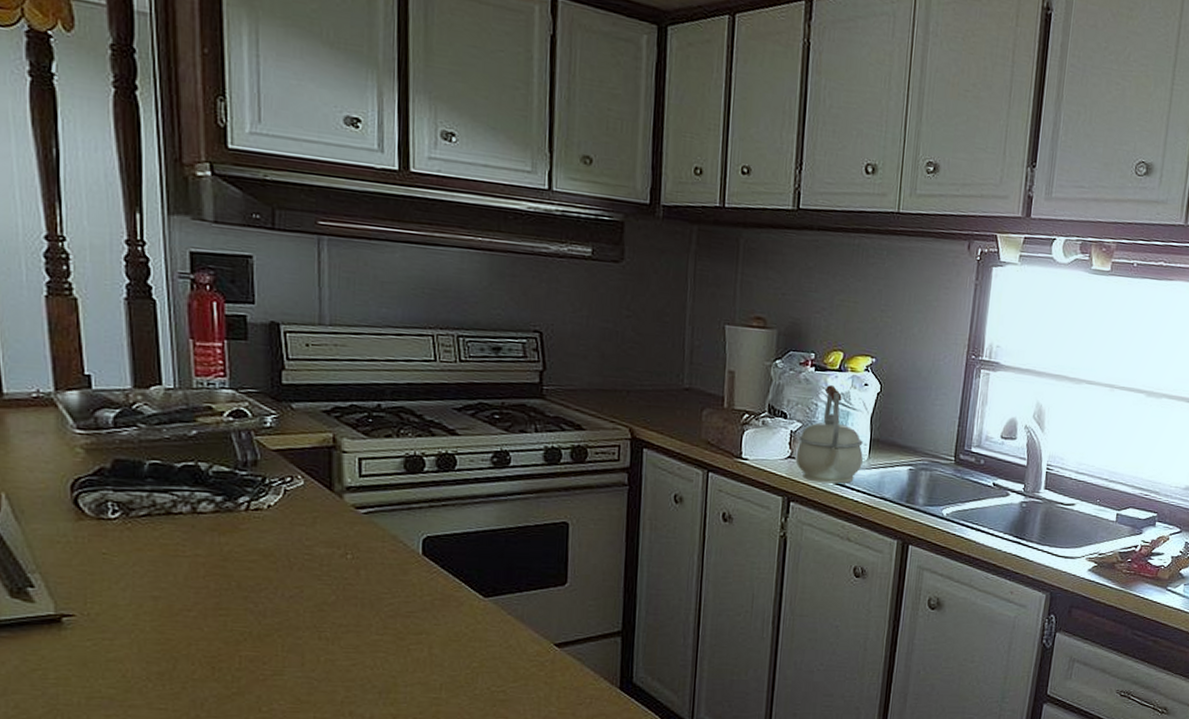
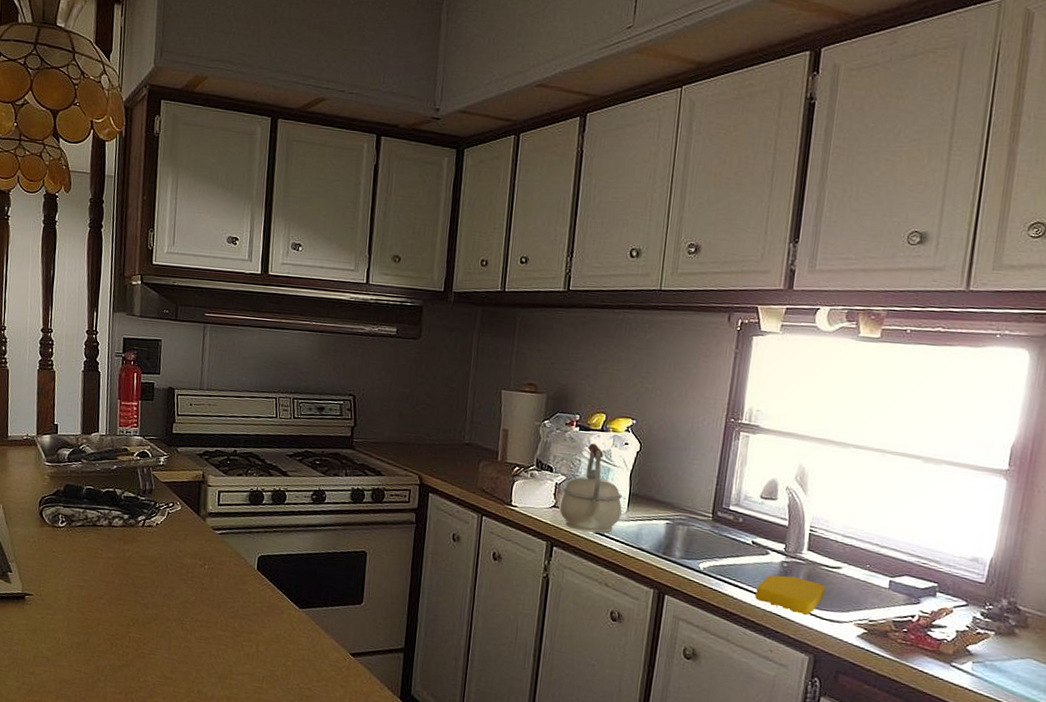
sponge: none [996,516,1061,555] -> present [755,575,826,616]

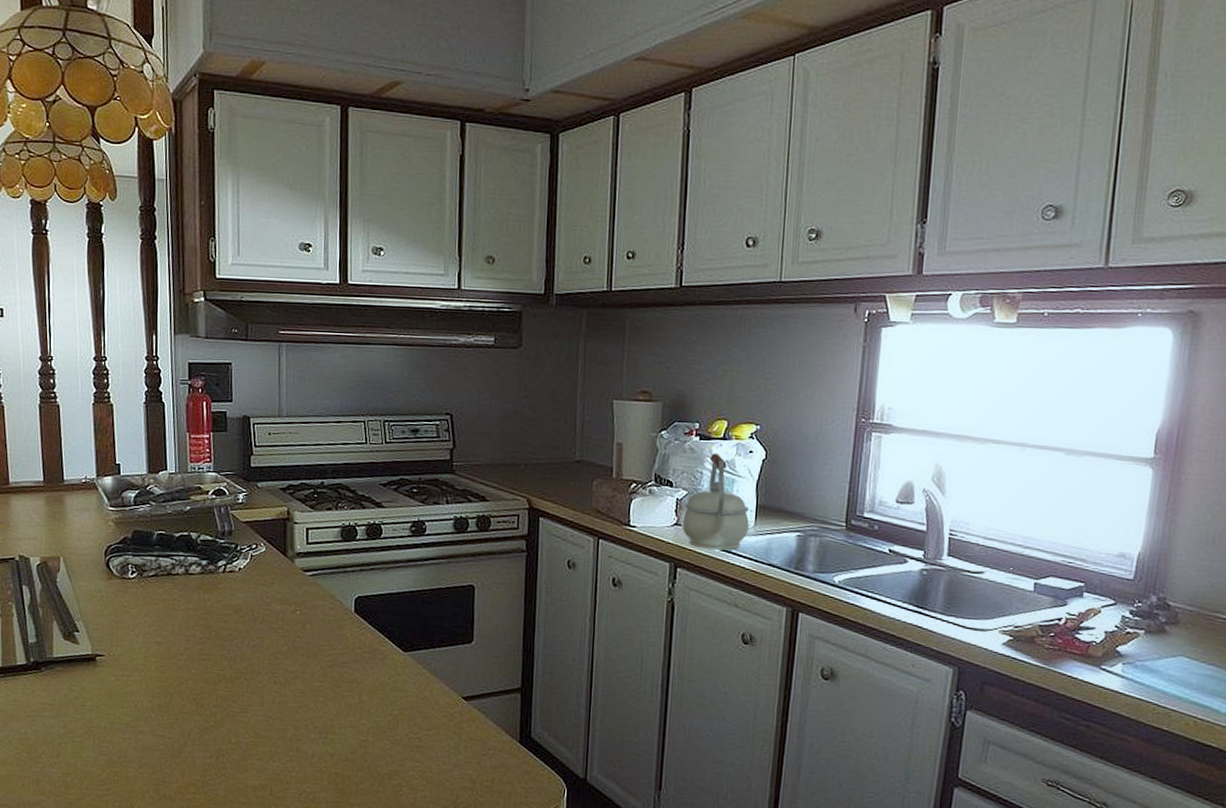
sponge: present [755,575,826,616] -> none [894,584,968,626]

